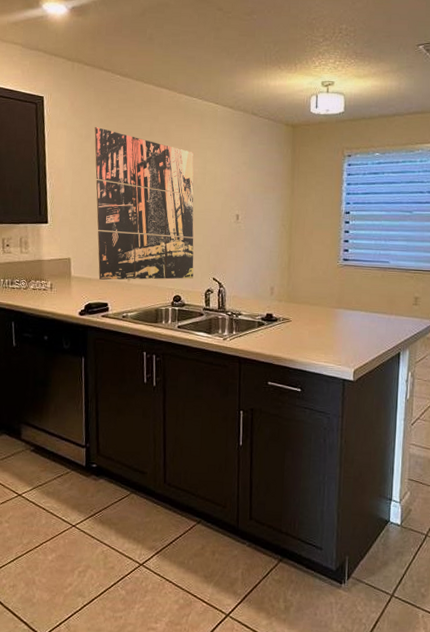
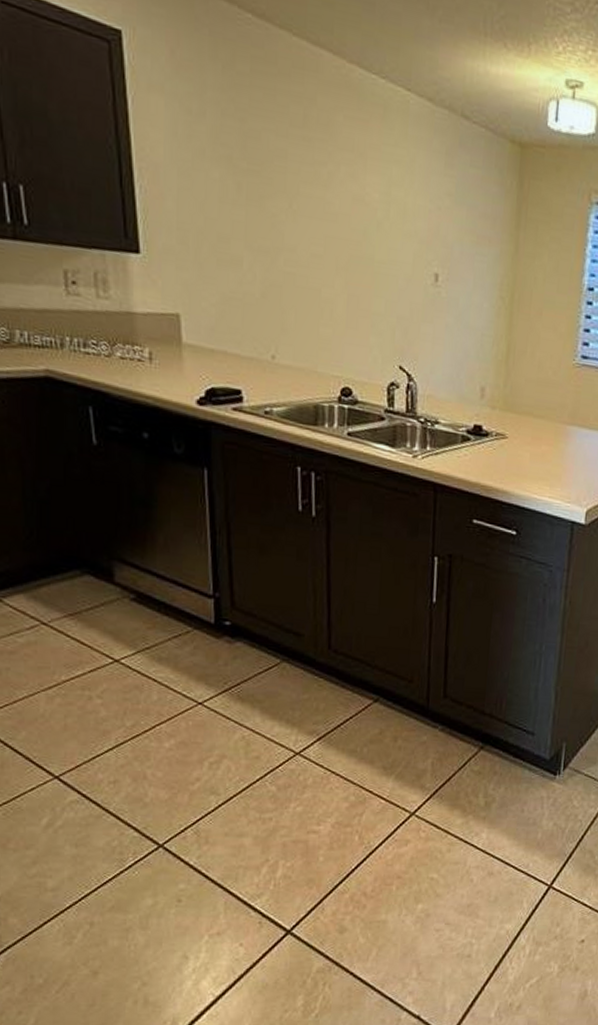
wall art: present [94,127,194,280] -> none [212,99,372,365]

